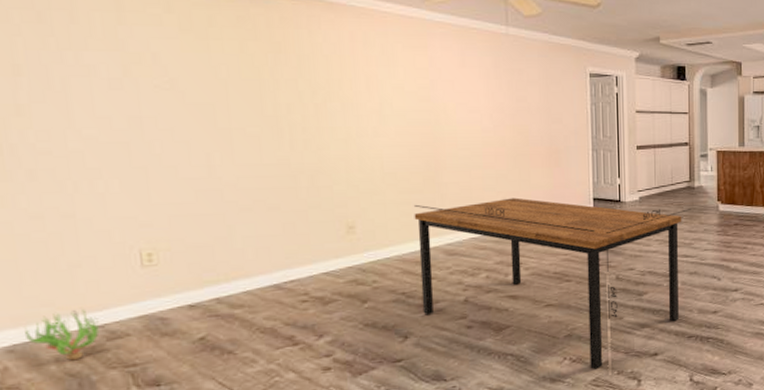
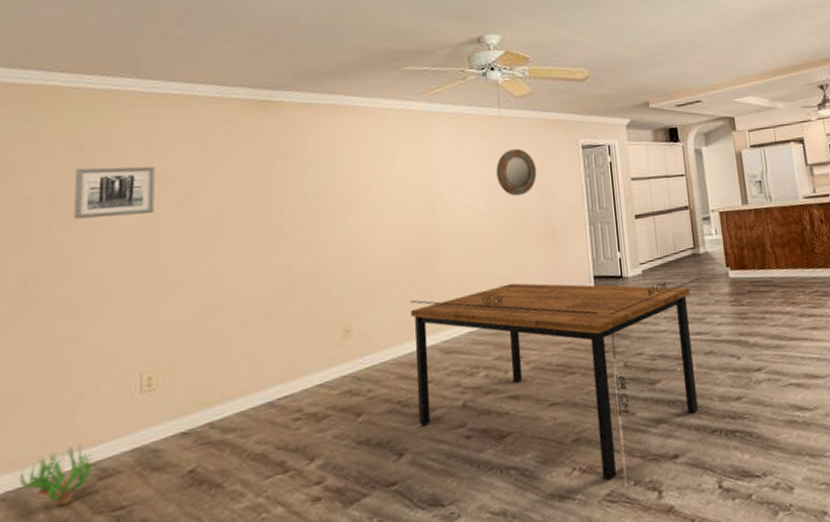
wall art: none [39,37,136,95] -> present [73,166,155,219]
home mirror: none [502,70,543,116] -> present [496,149,537,196]

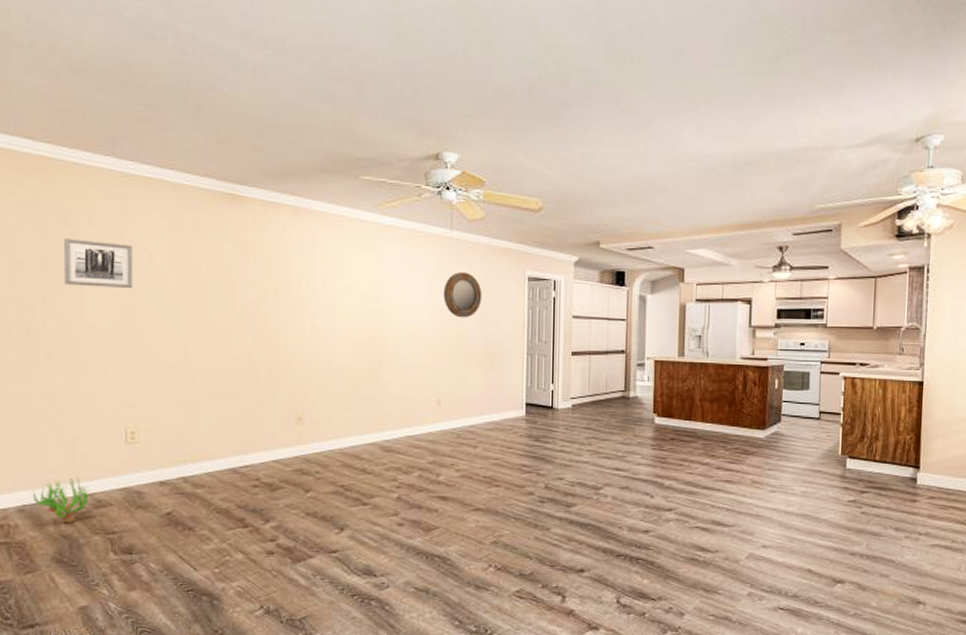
dining table: present [410,278,699,482] -> none [356,398,625,581]

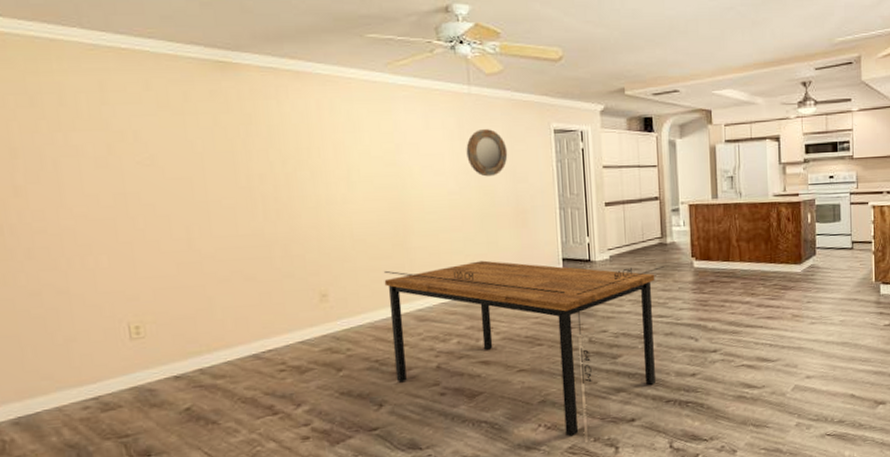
decorative plant: present [33,479,89,524] -> none [28,382,95,433]
wall art: present [63,237,133,289] -> none [32,121,120,173]
dining table: none [356,398,625,581] -> present [383,260,664,437]

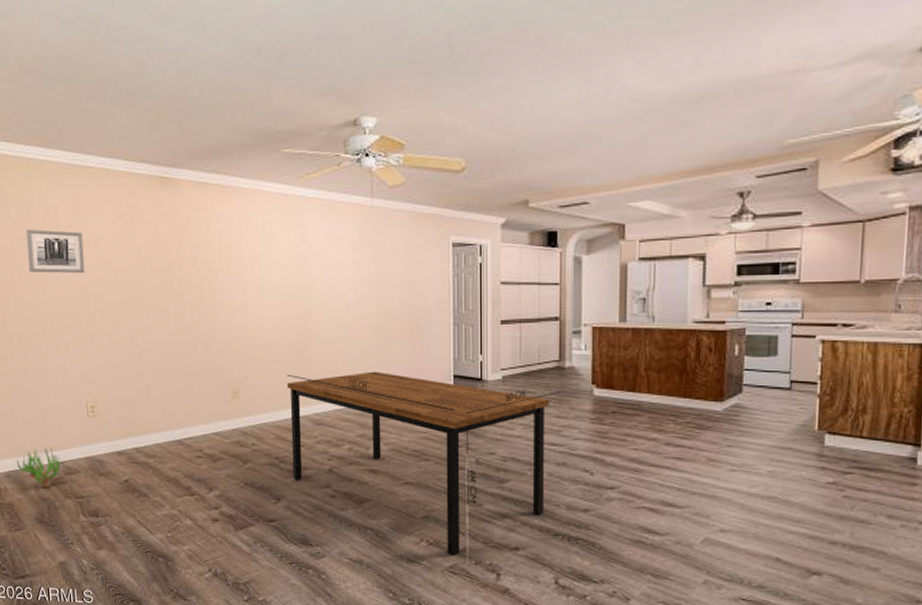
decorative plant: none [28,382,95,433] -> present [17,448,61,488]
wall art: none [32,121,120,173] -> present [26,229,85,274]
home mirror: present [466,129,508,177] -> none [366,242,406,289]

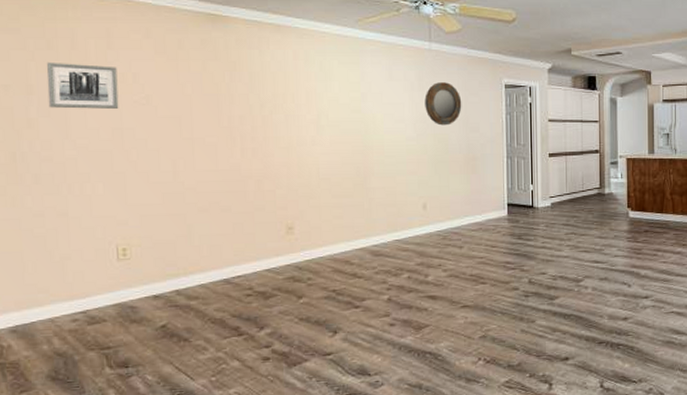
decorative plant: present [17,448,61,488] -> none [25,297,82,342]
dining table: present [286,371,560,557] -> none [344,202,601,372]
home mirror: none [366,242,406,289] -> present [424,82,462,126]

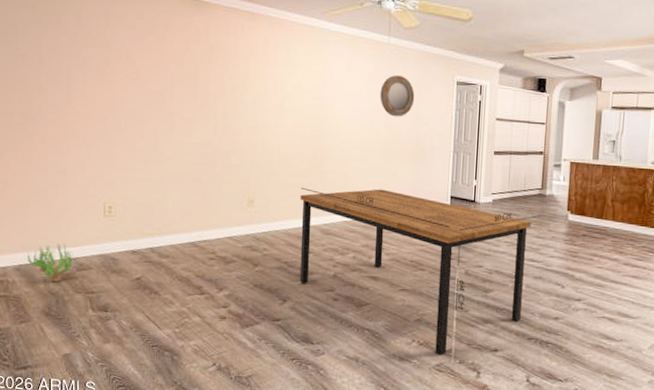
decorative plant: none [25,297,82,342] -> present [28,244,73,283]
wall art: present [47,62,119,110] -> none [56,35,113,82]
dining table: none [344,202,601,372] -> present [299,187,541,356]

